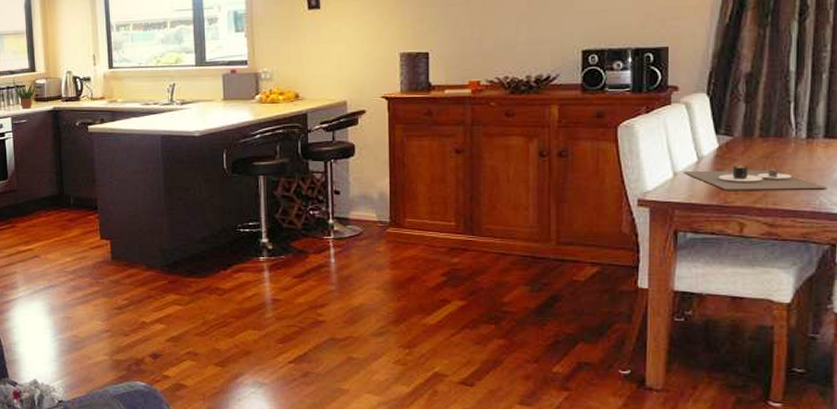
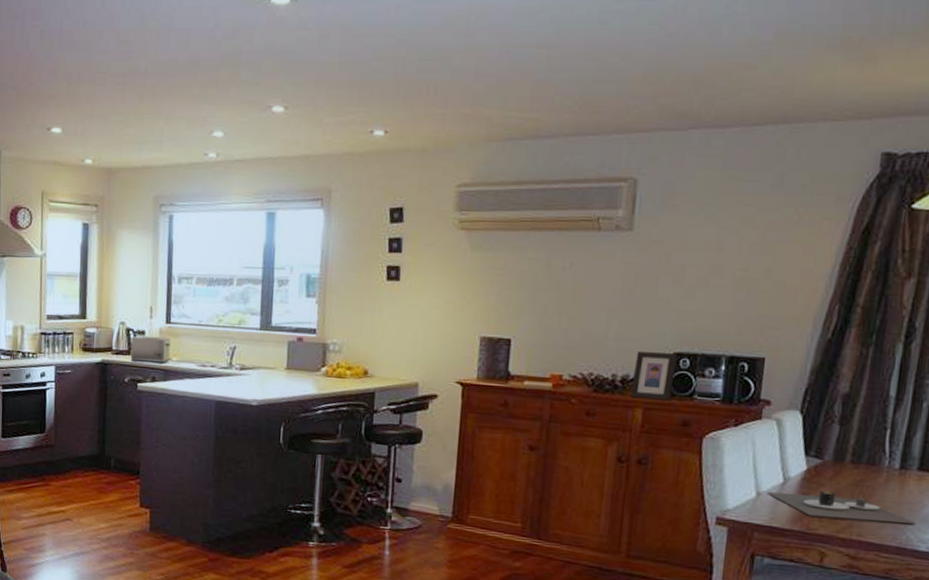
potted plant: present [13,78,36,109] -> none [61,323,85,359]
toaster: none [79,81,115,107] -> present [130,335,170,364]
picture frame: none [546,51,586,97] -> present [631,352,678,401]

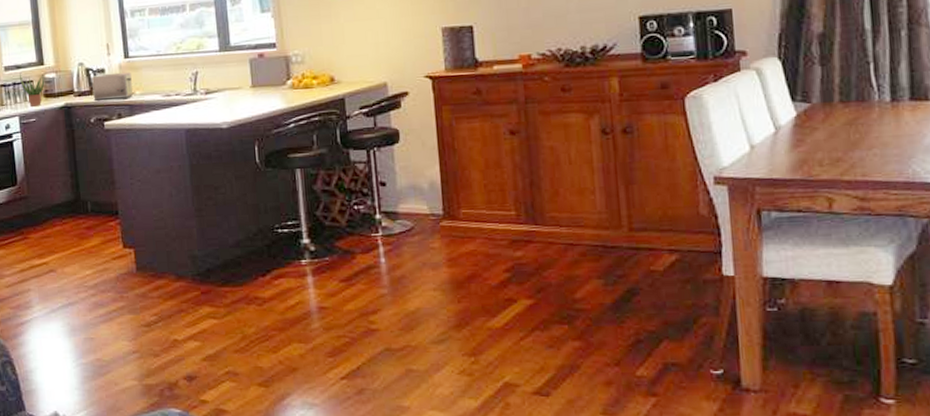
potted plant: none [61,323,85,359] -> present [20,73,45,107]
picture frame: present [631,352,678,401] -> none [601,17,645,68]
place setting: present [766,491,917,525] -> none [760,134,920,163]

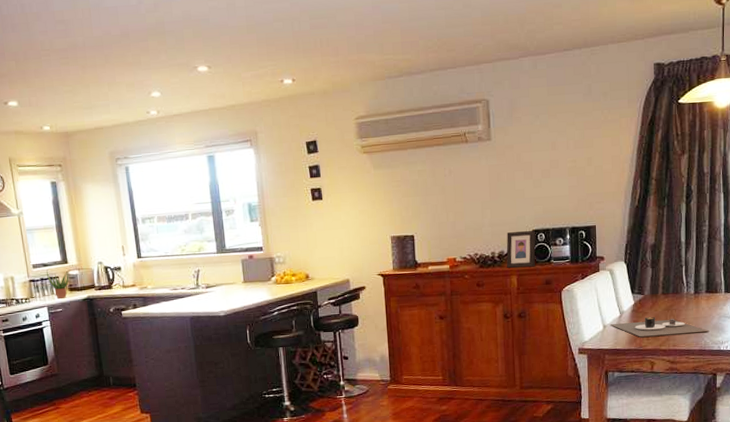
toaster: present [92,72,133,102] -> none [110,269,146,295]
picture frame: none [601,17,645,68] -> present [506,231,536,269]
place setting: none [760,134,920,163] -> present [610,317,710,337]

